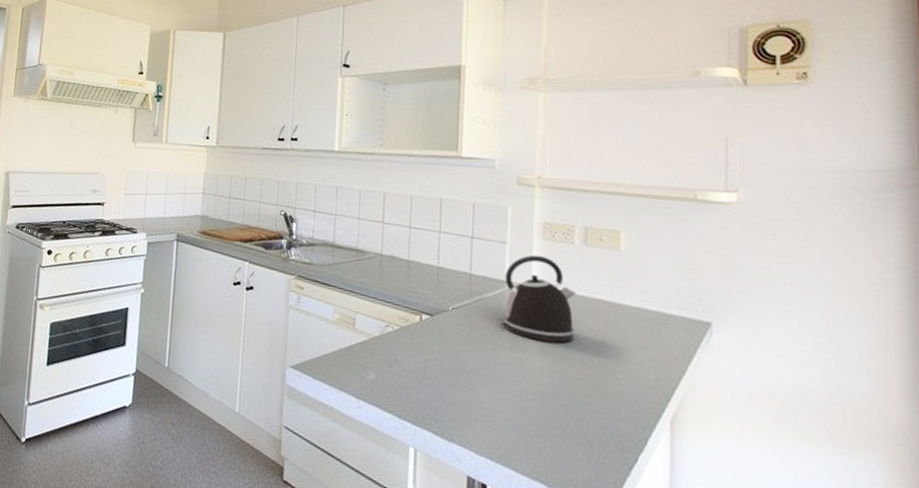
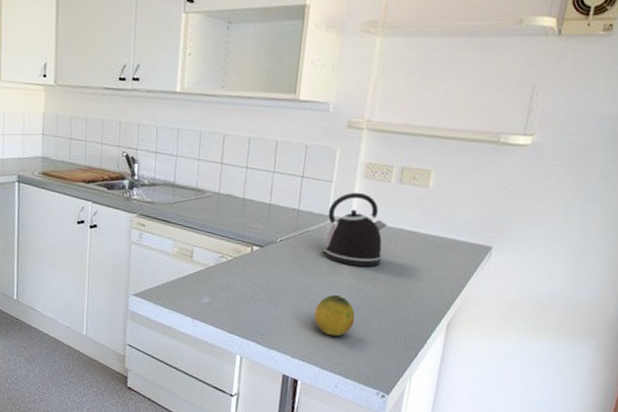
fruit: none [500,376,551,430] -> present [314,295,355,337]

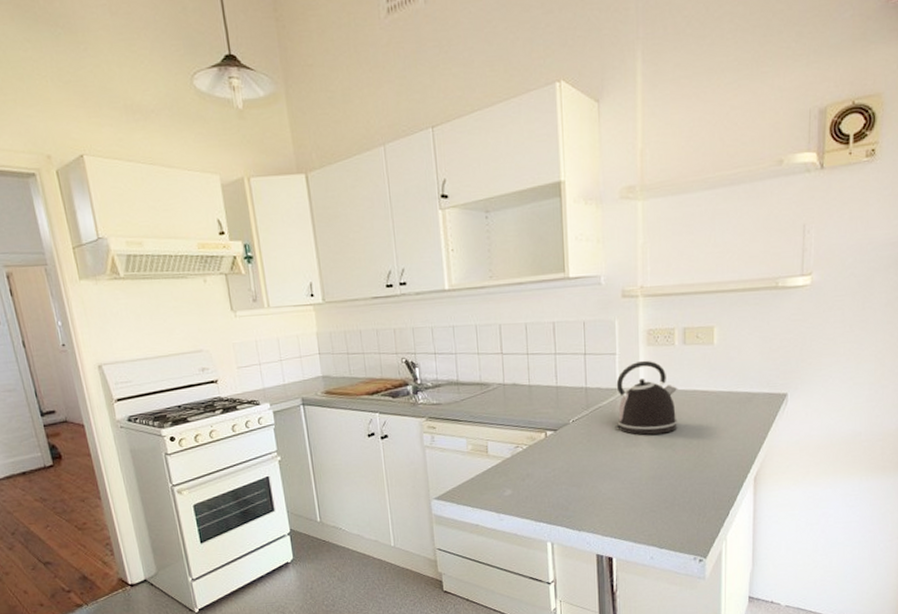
fruit: present [314,295,355,337] -> none [619,467,660,509]

